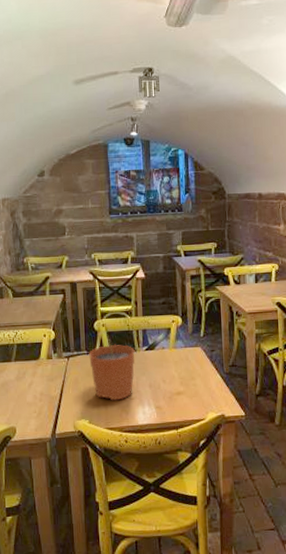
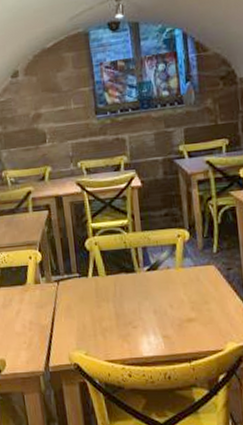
plant pot: present [89,329,135,401] -> none [81,248,135,330]

